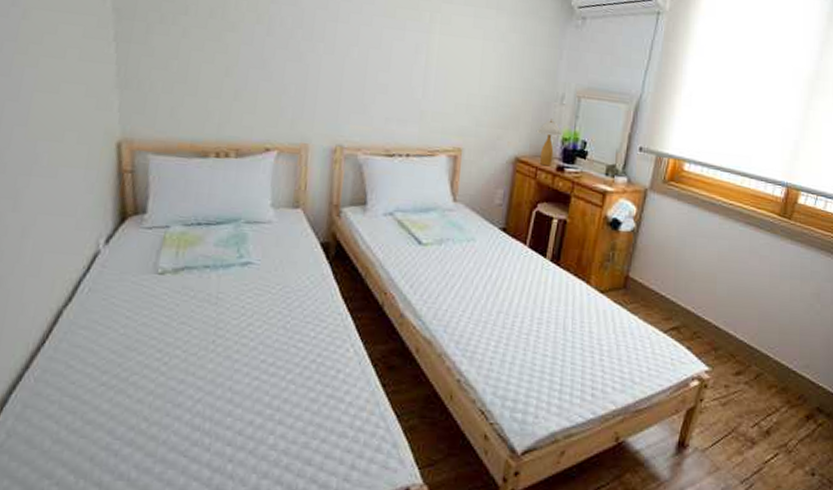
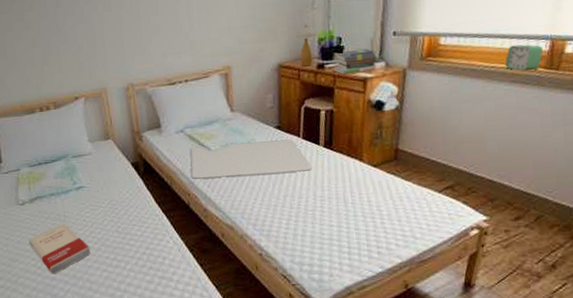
book: none [158,307,243,375] -> present [28,223,91,274]
bath mat: none [392,235,535,286] -> present [190,139,313,179]
books: none [572,157,619,185] -> present [333,48,376,75]
alarm clock: none [742,185,779,216] -> present [505,44,543,71]

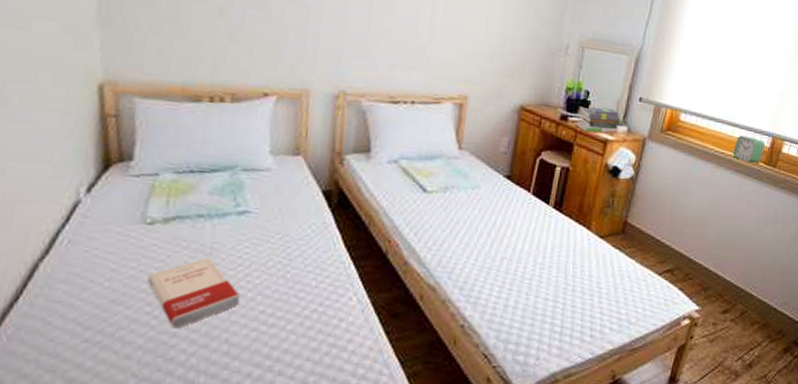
bath mat: present [190,139,313,179] -> none [397,183,538,233]
table lamp: present [293,23,318,67] -> none [541,68,567,115]

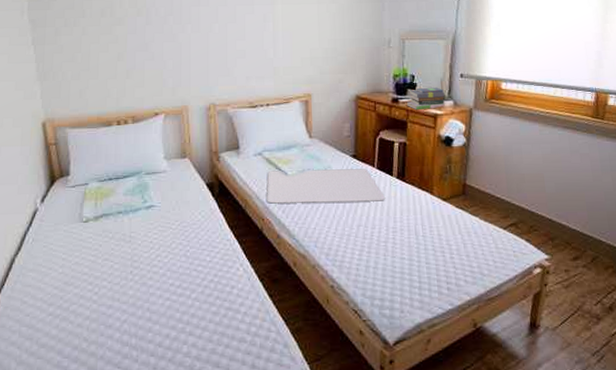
book: present [147,258,240,329] -> none [87,244,155,302]
bath mat: none [397,183,538,233] -> present [267,169,386,204]
alarm clock: present [733,135,765,164] -> none [558,94,590,119]

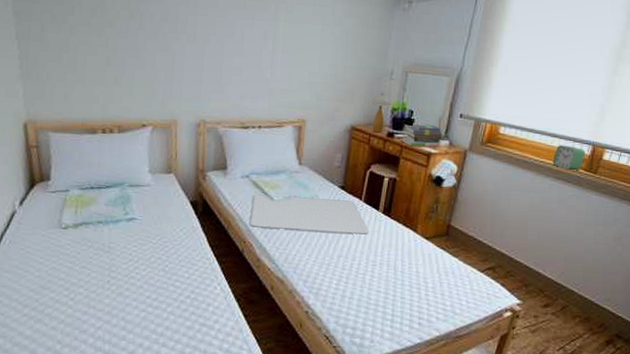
table lamp: none [370,60,394,100] -> present [369,91,393,133]
alarm clock: none [558,94,590,119] -> present [552,145,585,171]

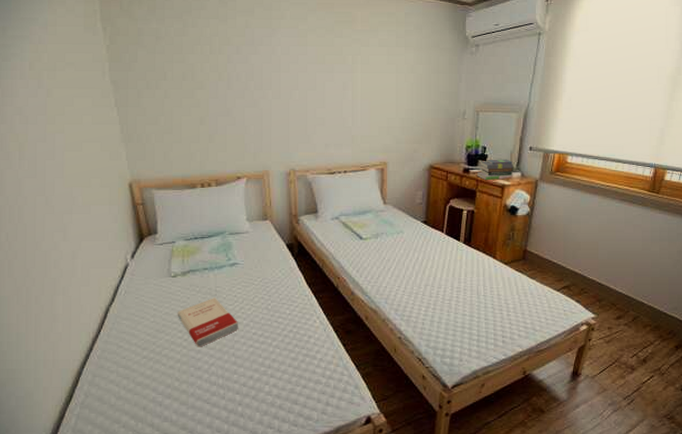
book: none [64,254,132,308] -> present [177,298,239,347]
bath mat: present [250,194,369,235] -> none [342,234,452,264]
table lamp: present [369,91,393,133] -> none [444,131,466,170]
alarm clock: present [552,145,585,171] -> none [617,169,648,192]

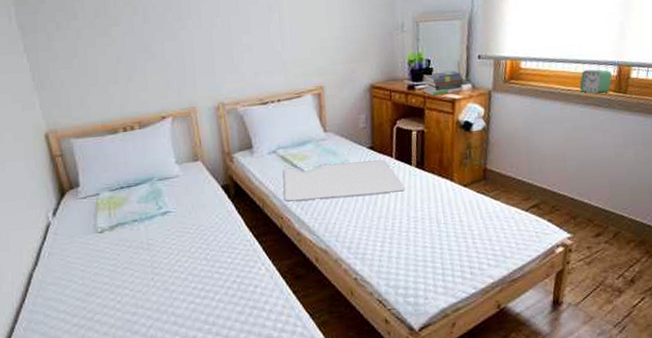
book: present [177,298,239,347] -> none [107,252,177,309]
bath mat: none [342,234,452,264] -> present [283,160,406,202]
alarm clock: none [617,169,648,192] -> present [579,69,612,95]

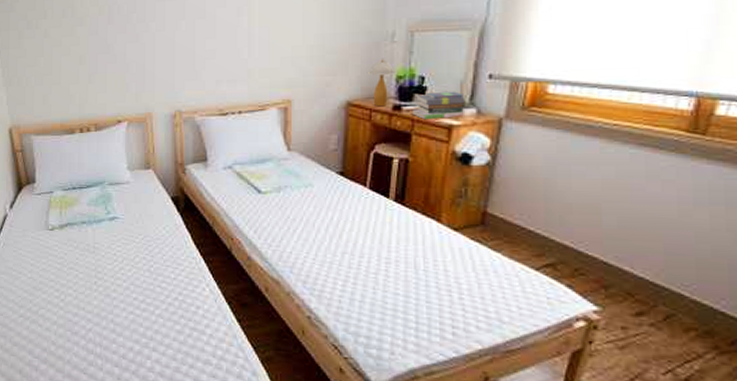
bath mat: present [283,160,406,202] -> none [237,186,379,227]
table lamp: none [384,45,408,88] -> present [367,58,397,107]
alarm clock: present [579,69,612,95] -> none [632,100,685,133]

